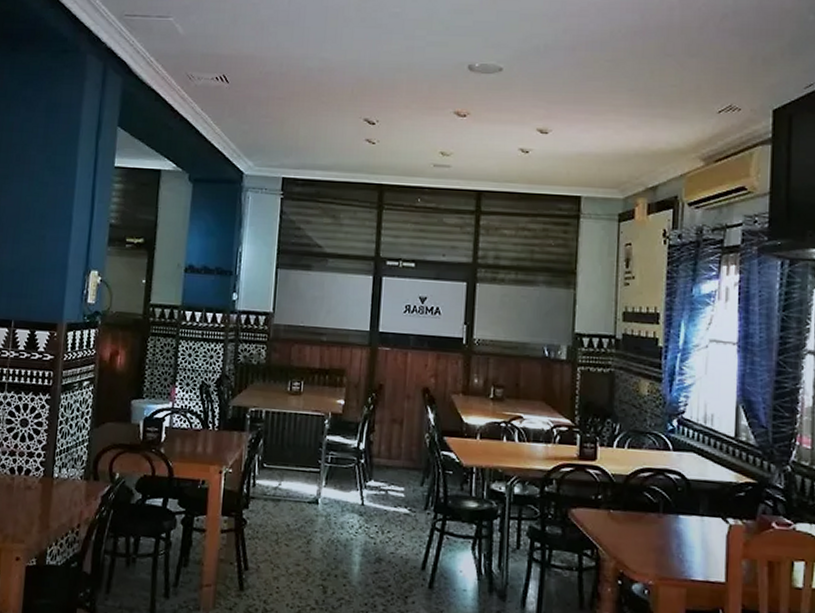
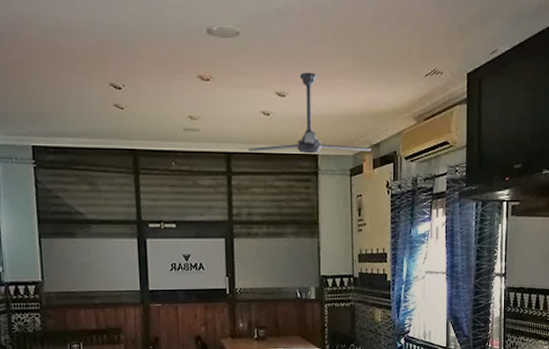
ceiling fan: none [502,108,646,196] -> present [249,72,371,154]

